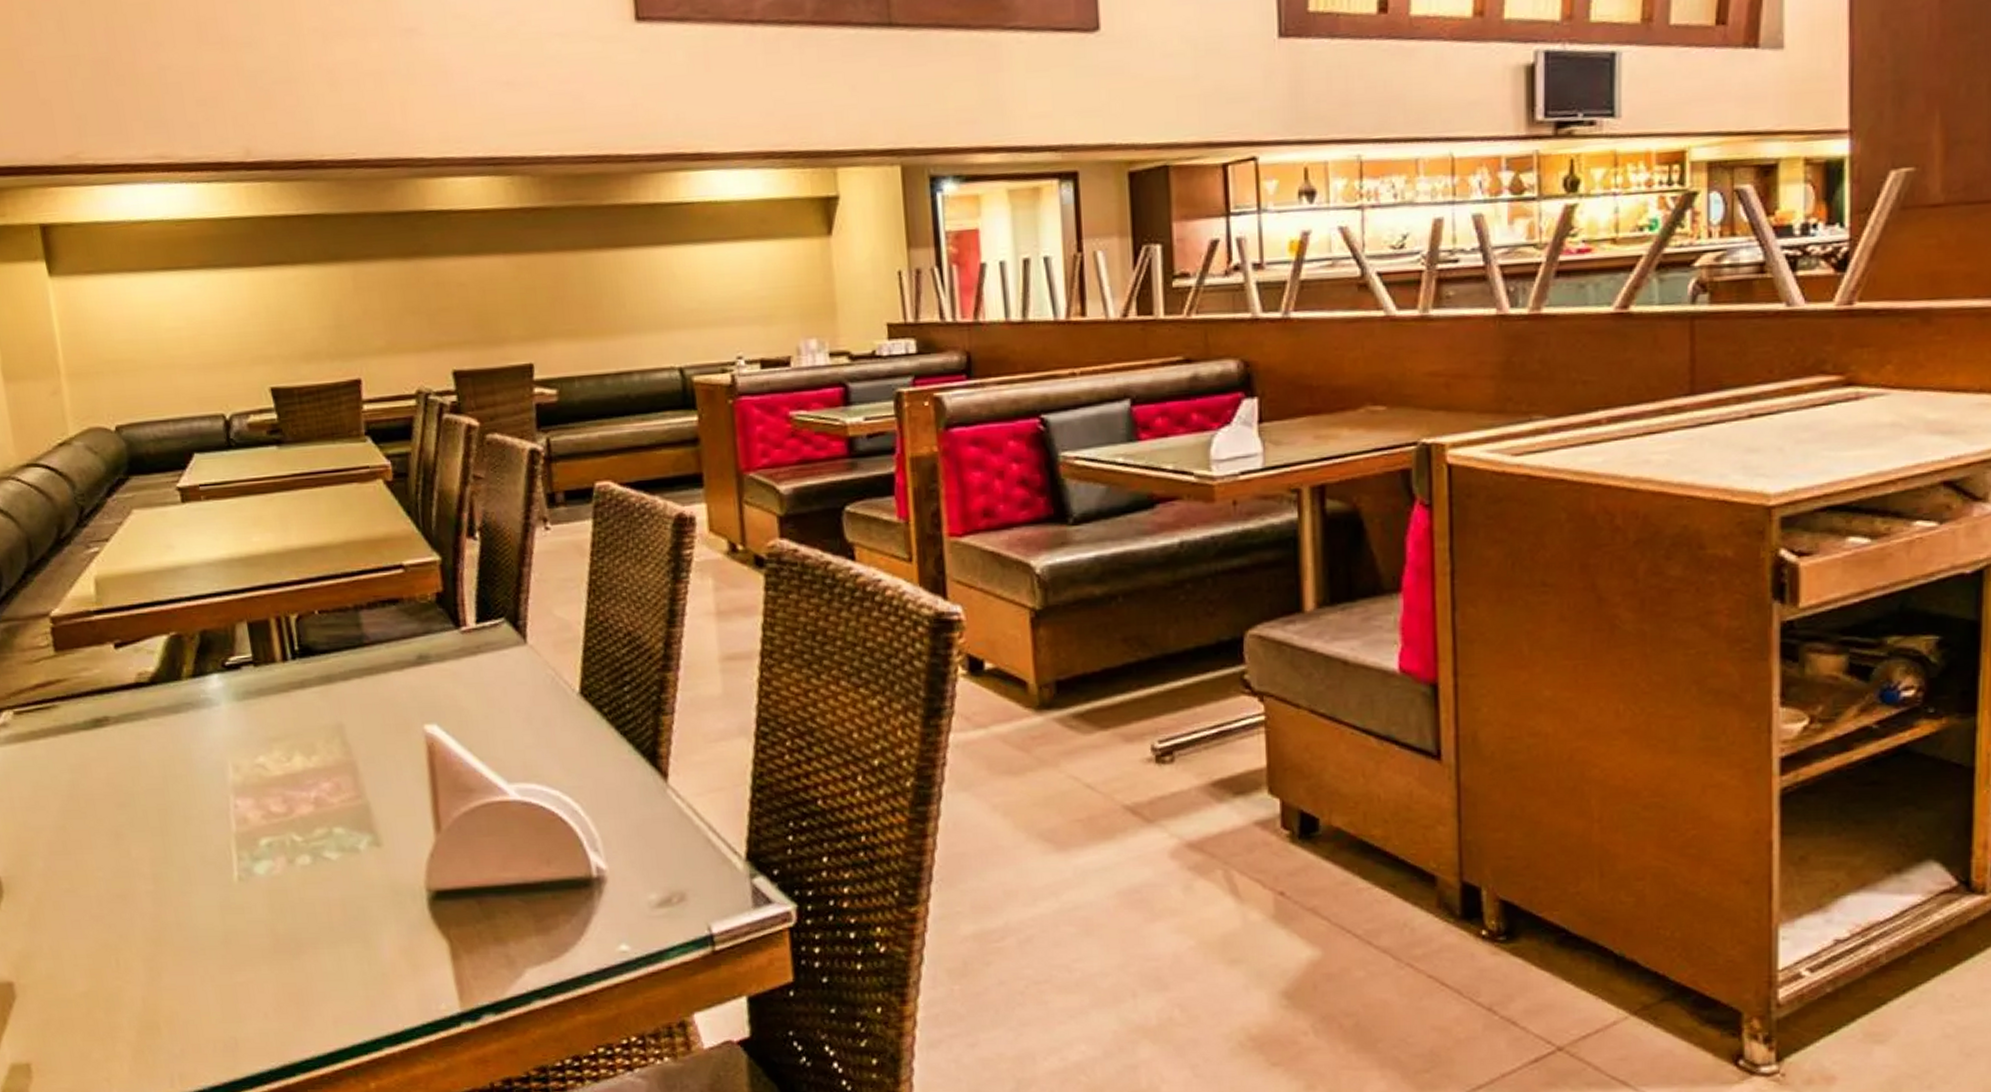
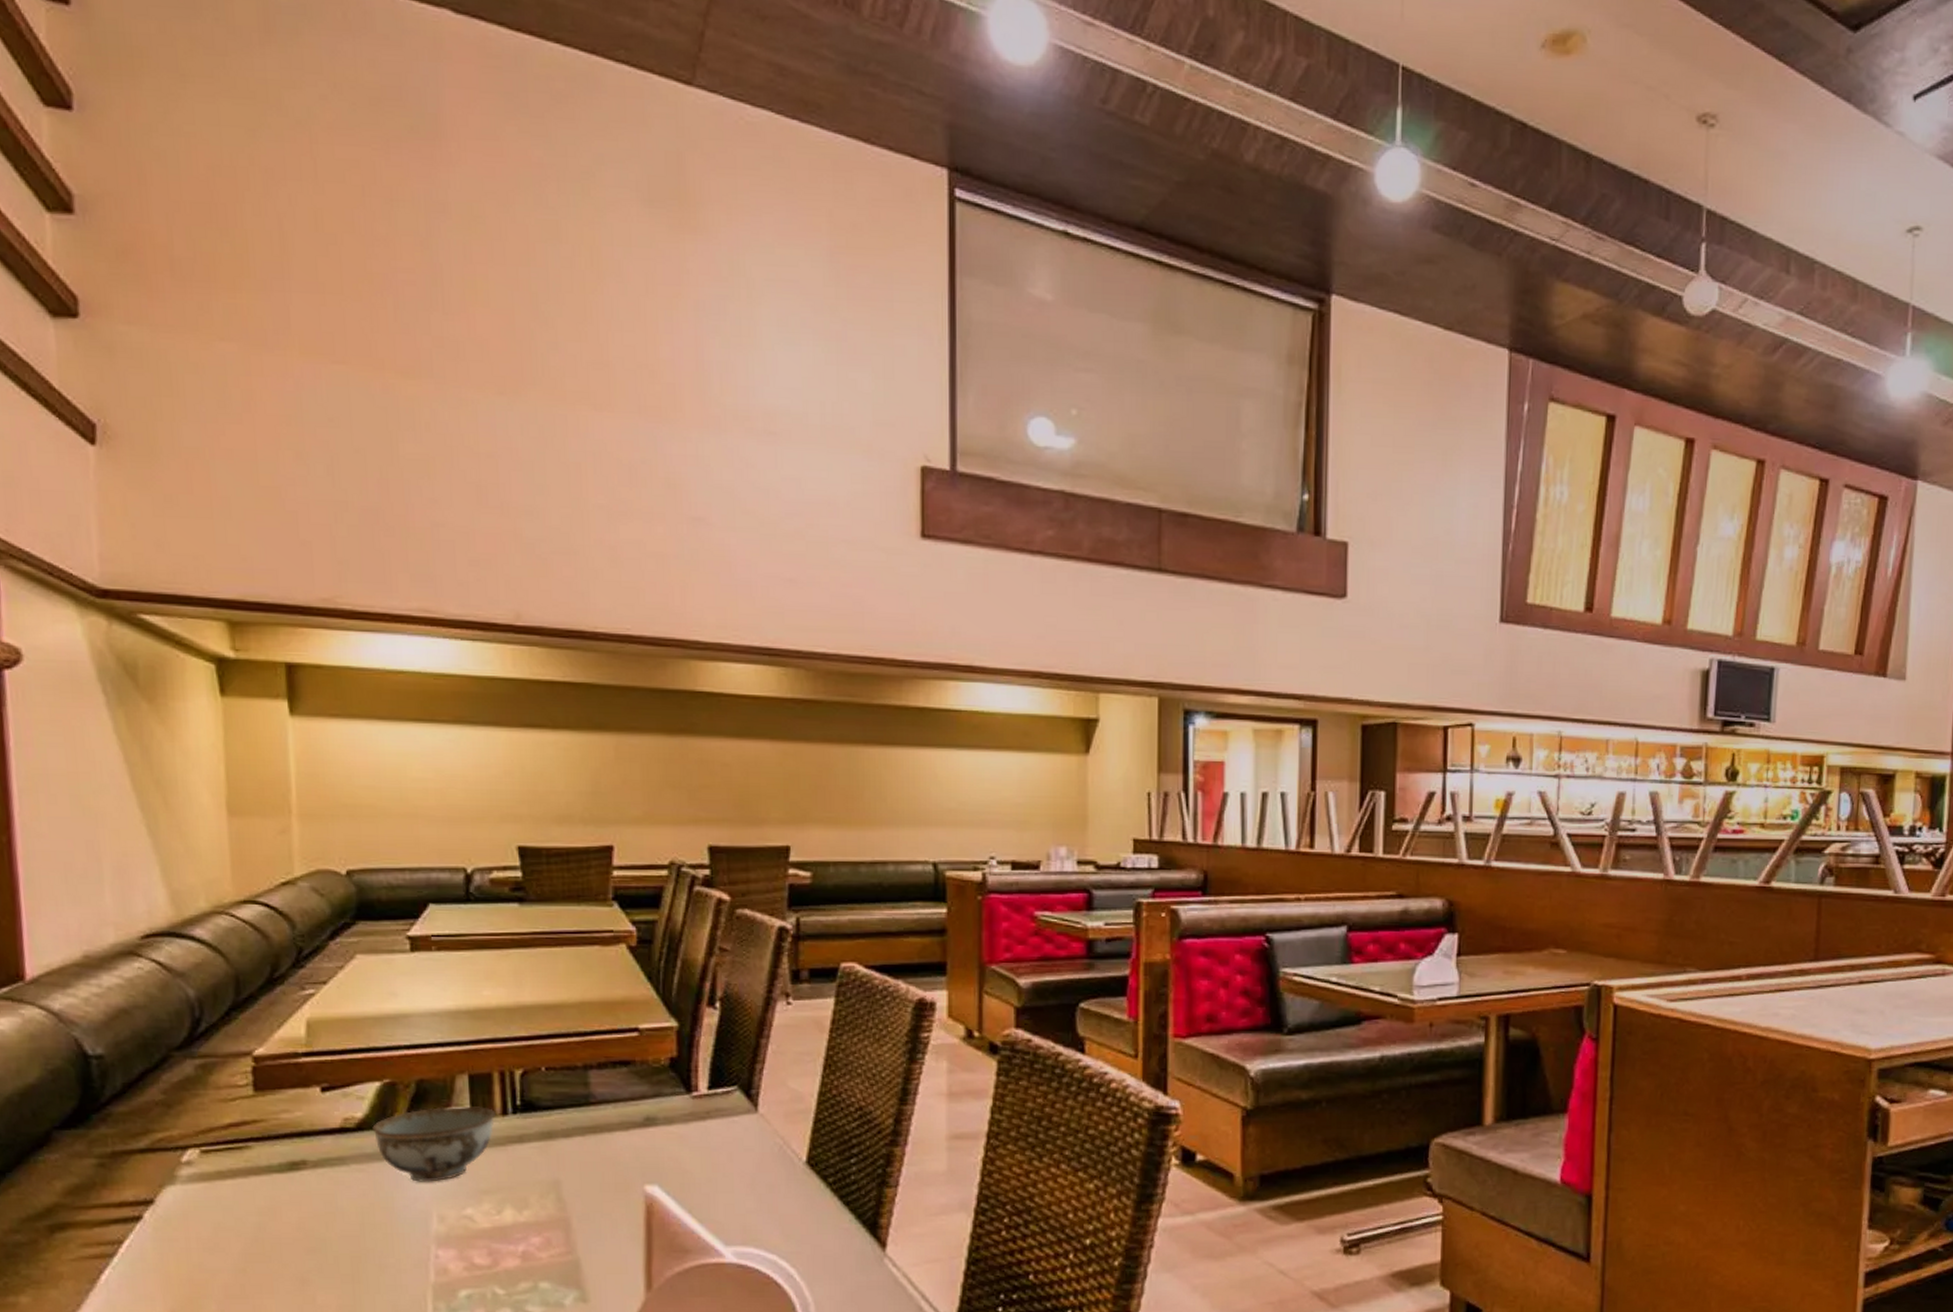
bowl: none [164,654,276,733] -> present [372,1106,496,1182]

